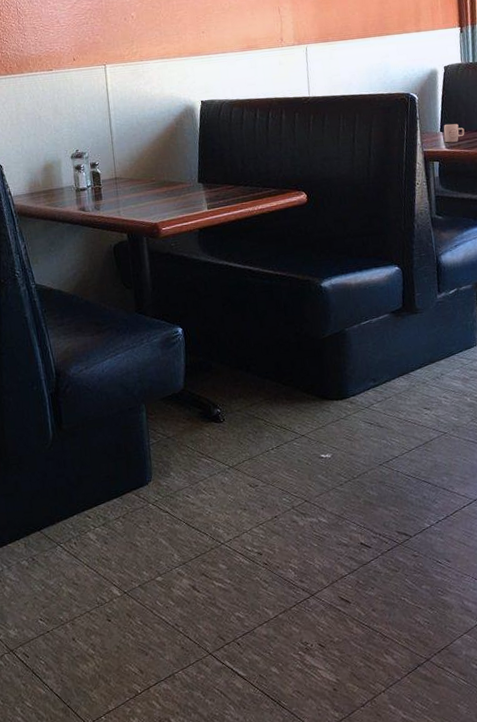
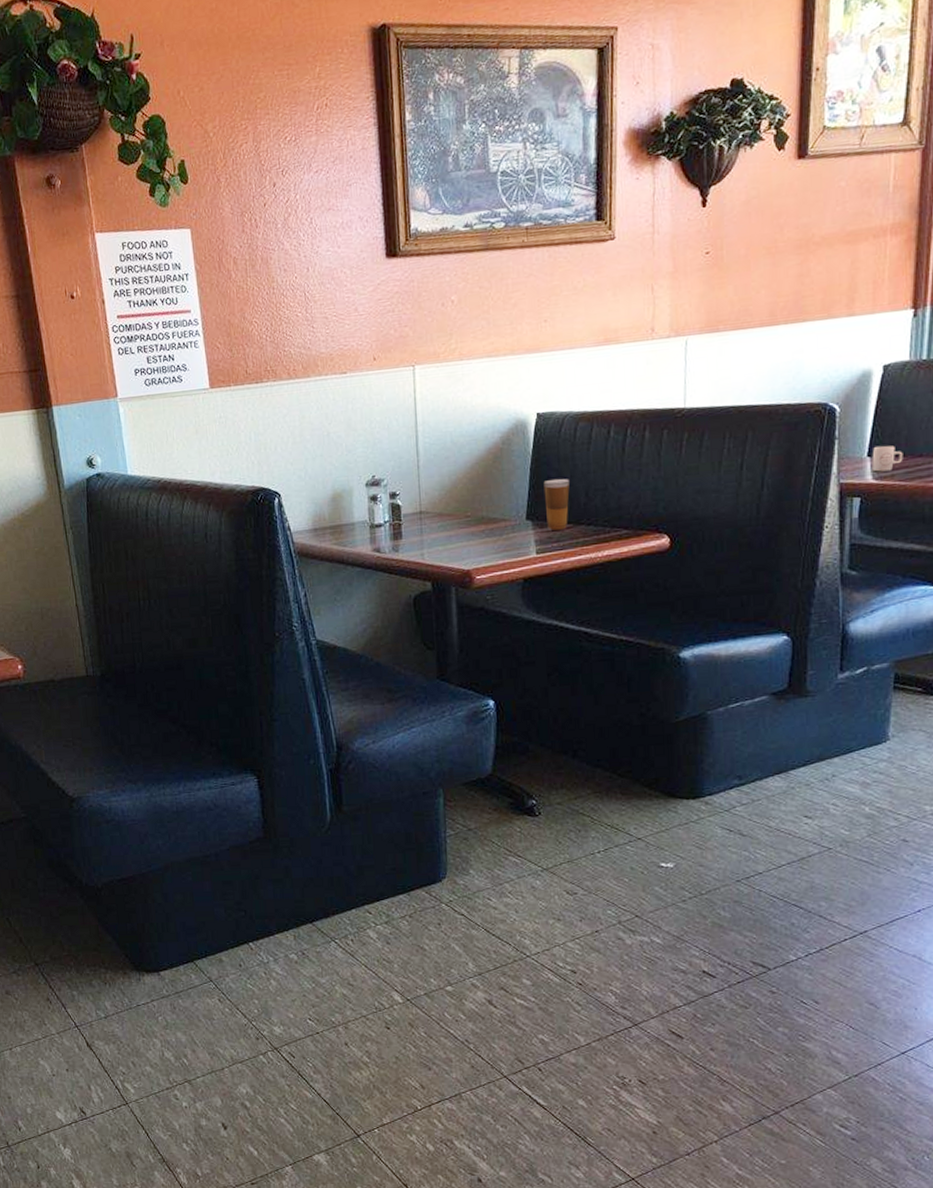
beverage cup: none [209,150,230,191] -> present [543,478,570,532]

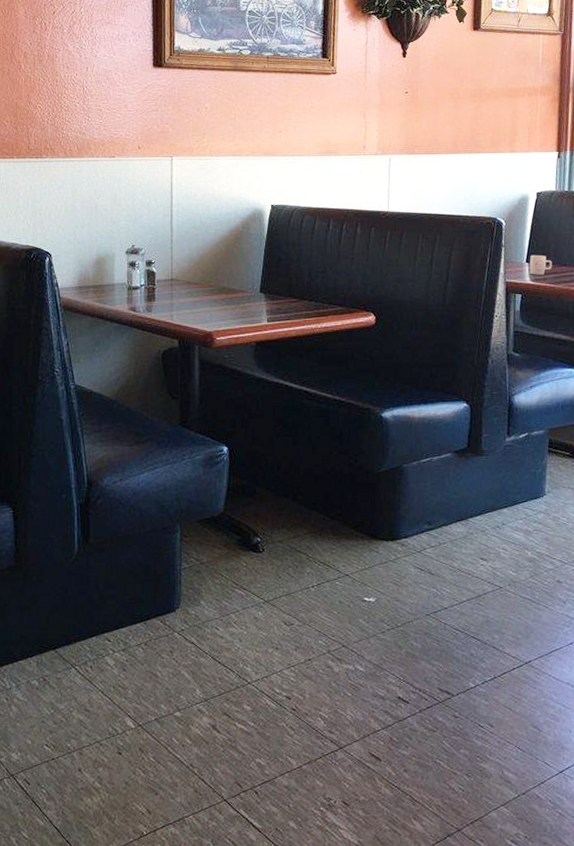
beverage cup: present [543,478,570,532] -> none [275,260,296,304]

